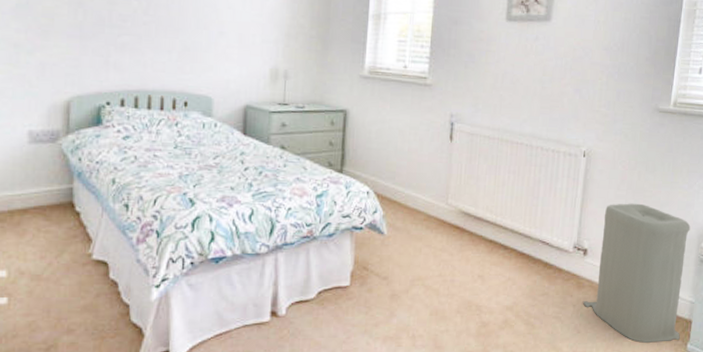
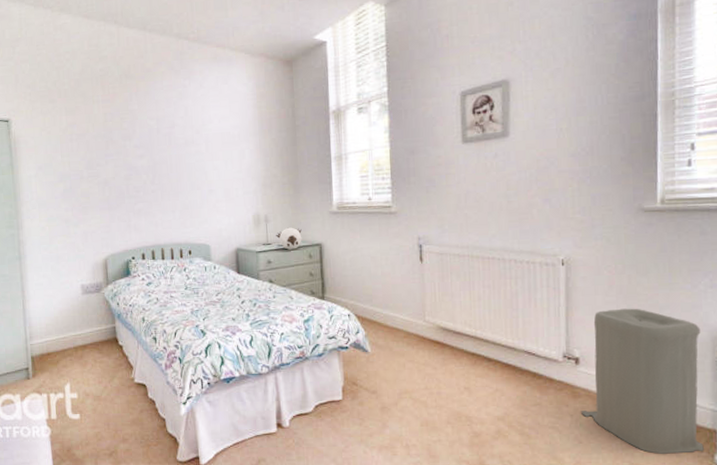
stuffed animal: none [295,87,326,115] -> present [276,227,302,251]

